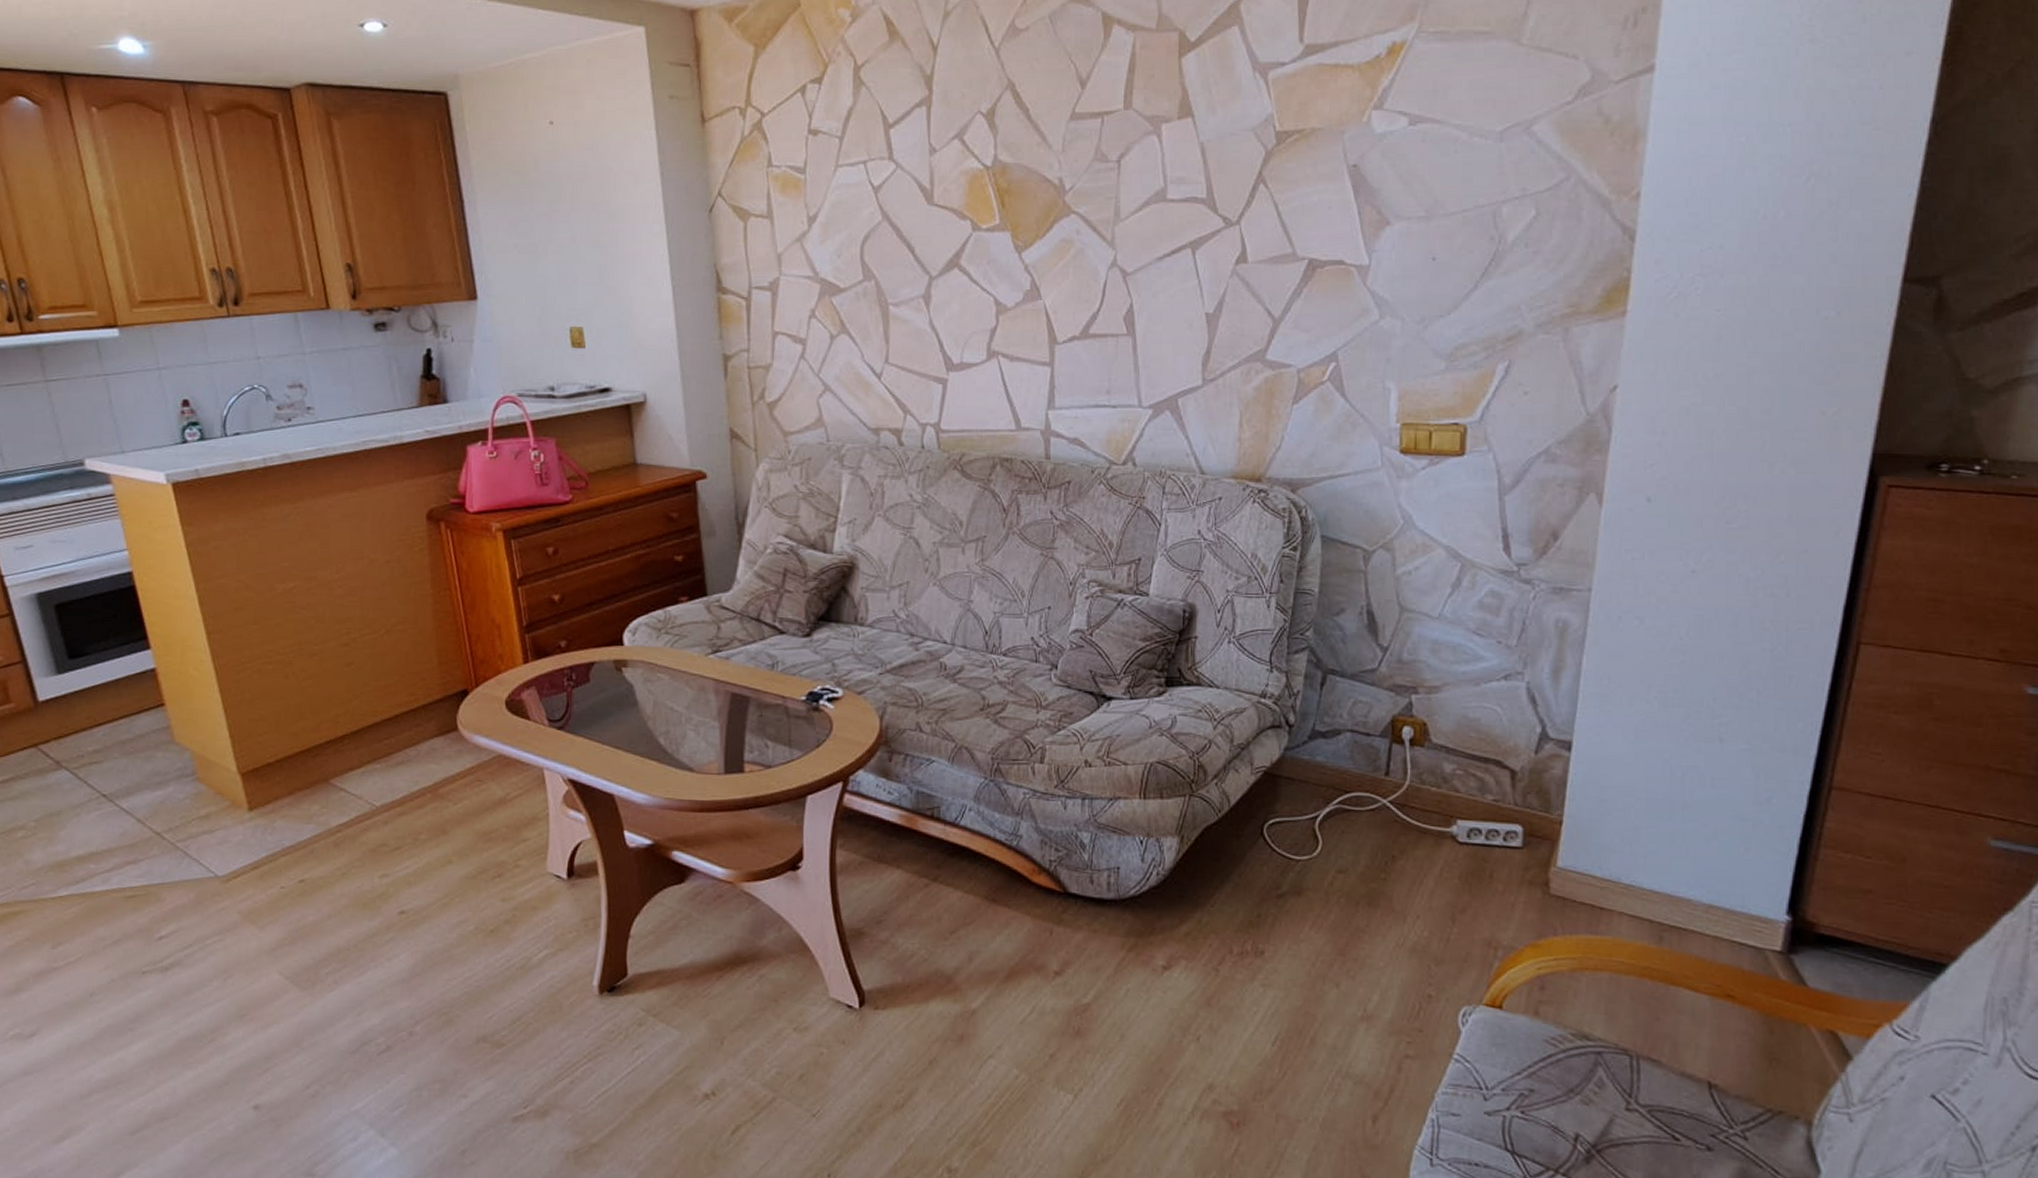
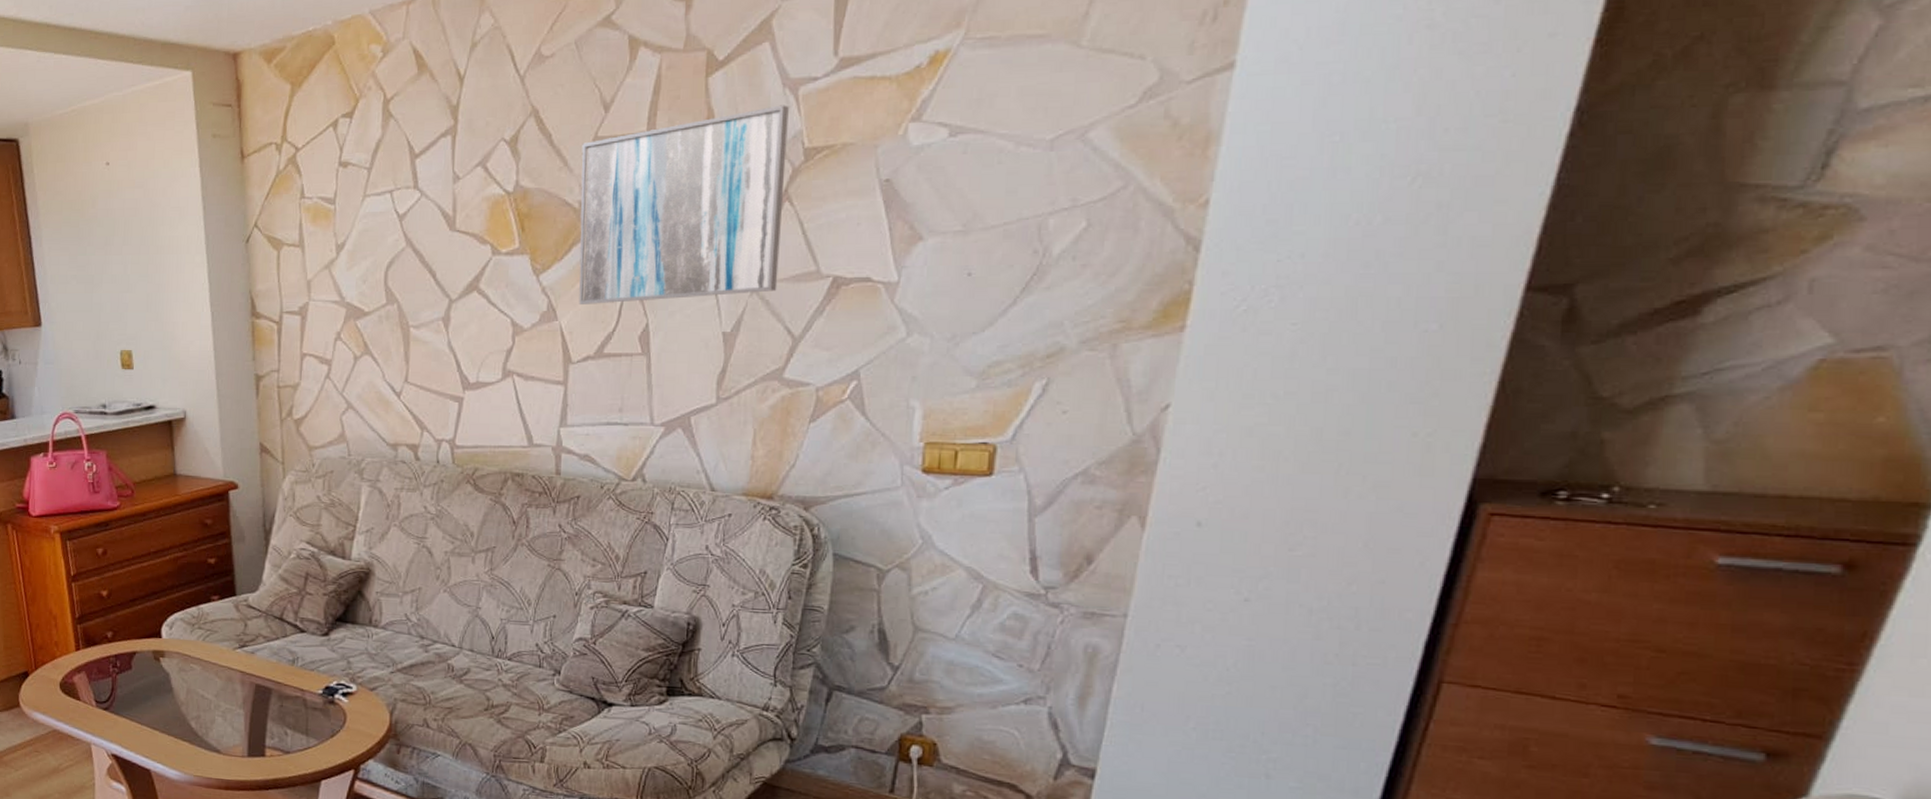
wall art: none [1059,88,1260,283] -> present [578,105,789,304]

